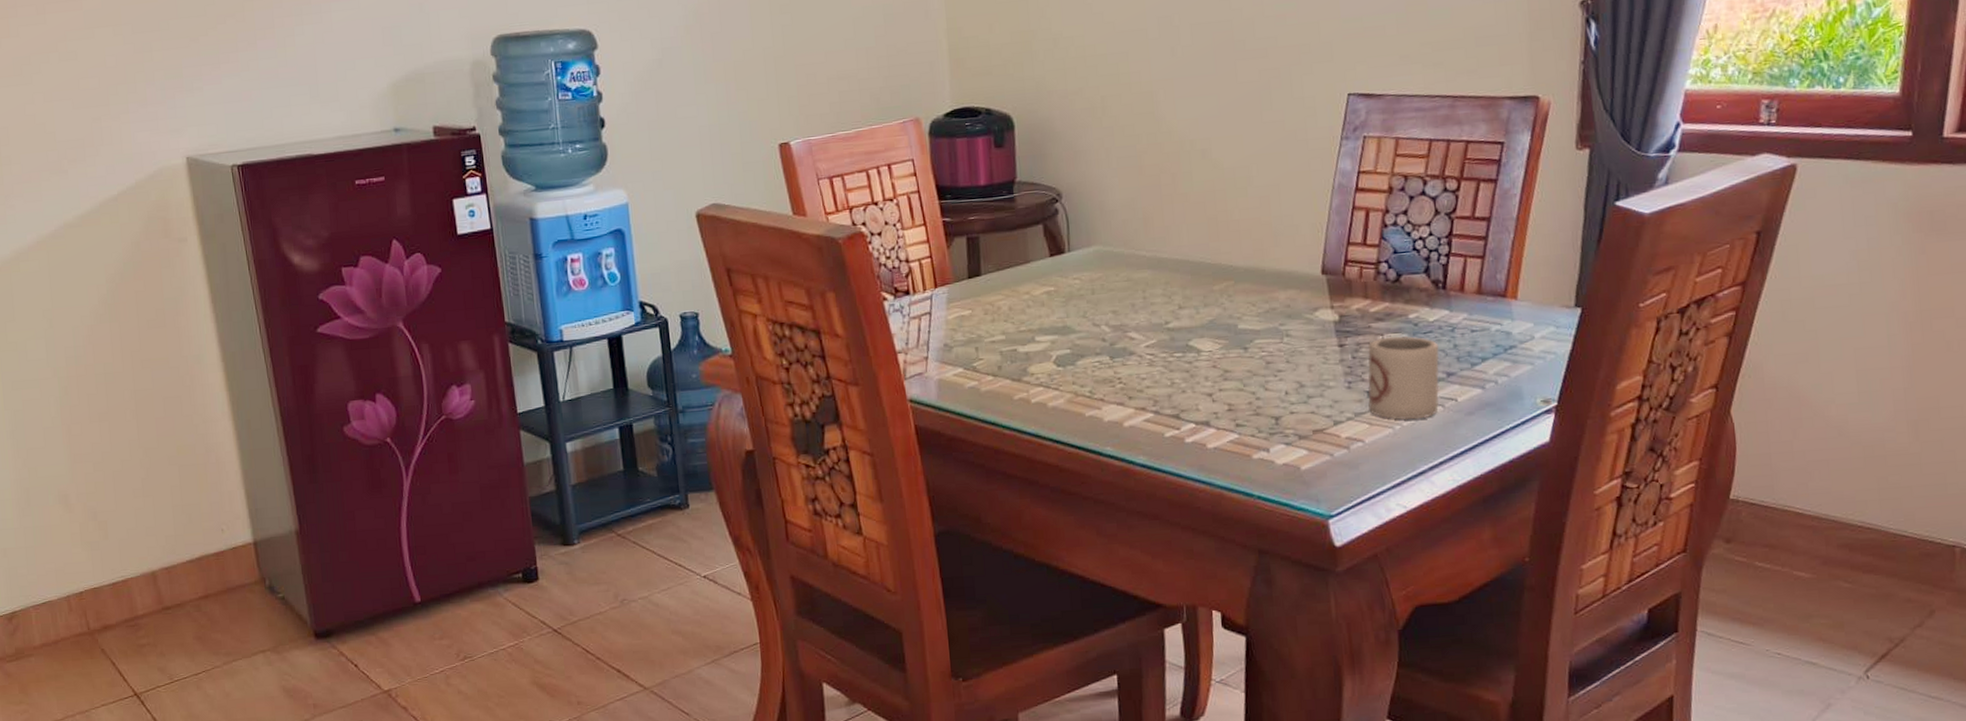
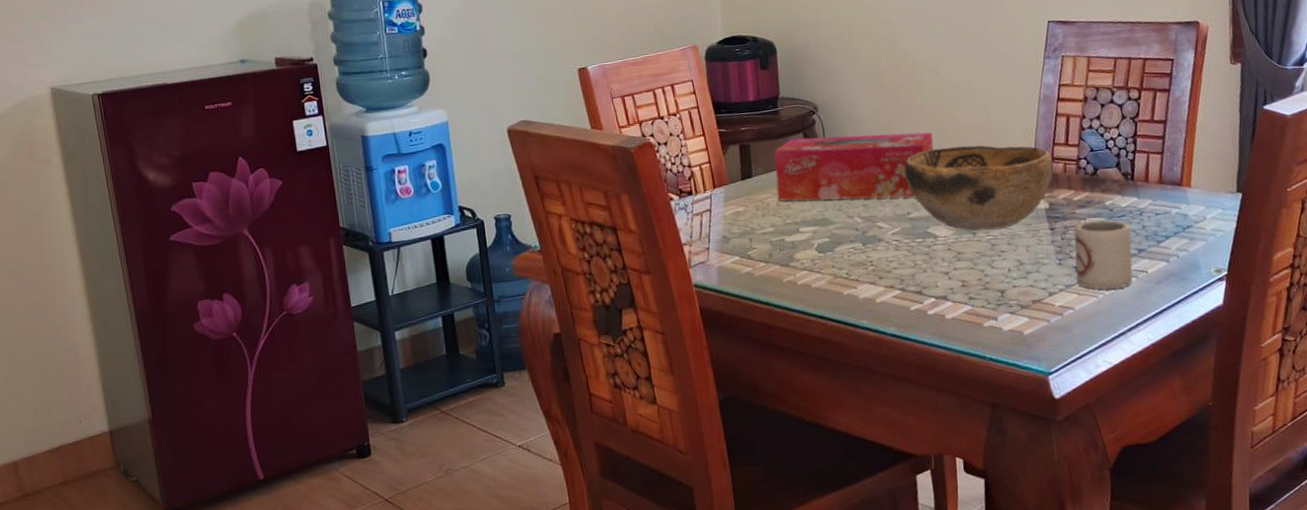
tissue box: none [1007,226,1200,305] -> present [774,132,934,202]
decorative bowl: none [1163,243,1347,346] -> present [904,145,1054,231]

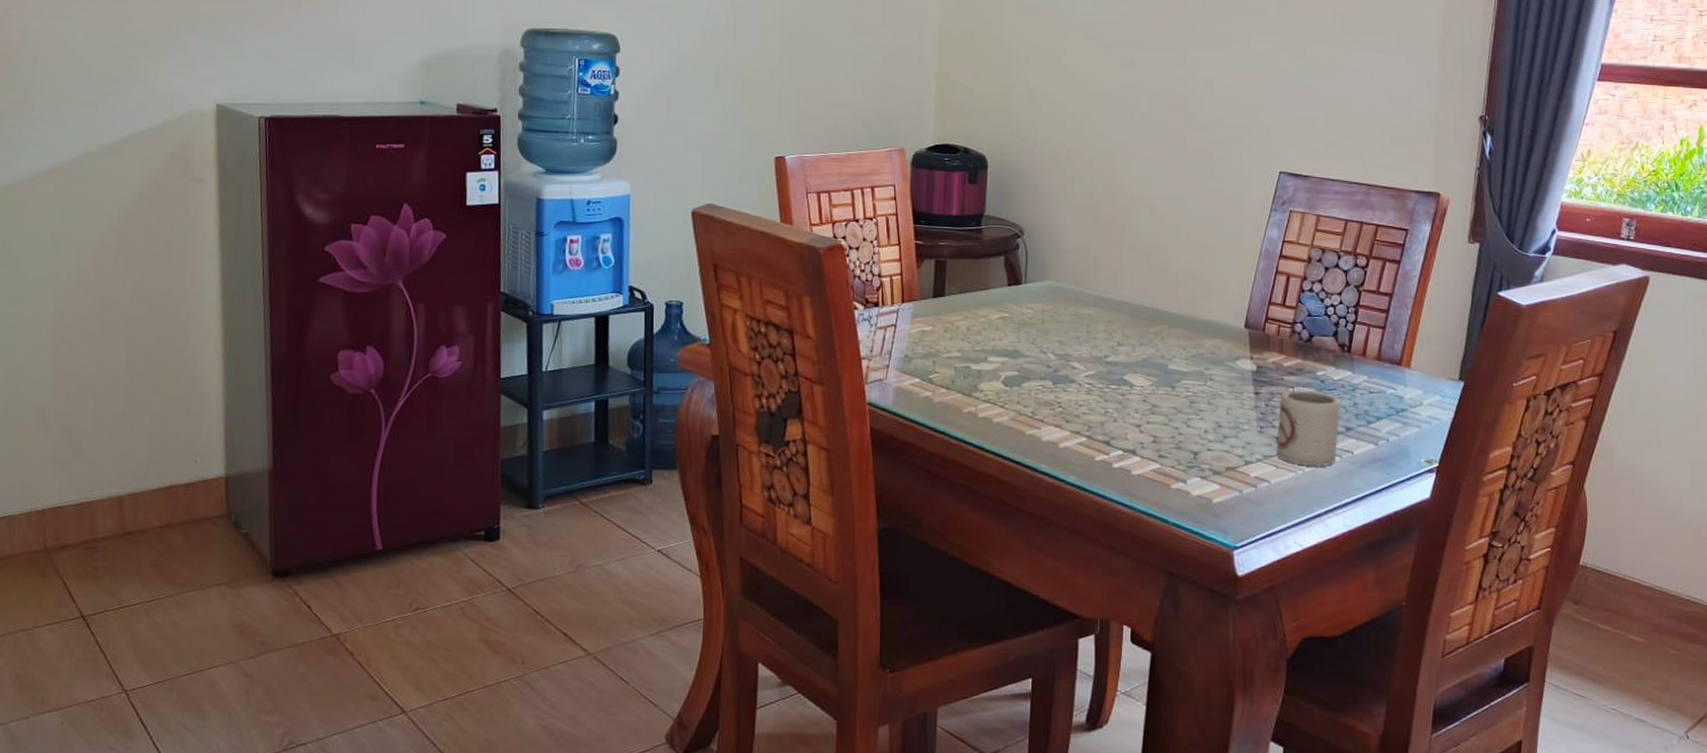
tissue box: present [774,132,934,202] -> none [968,260,1142,340]
decorative bowl: present [904,145,1054,231] -> none [1107,291,1267,387]

